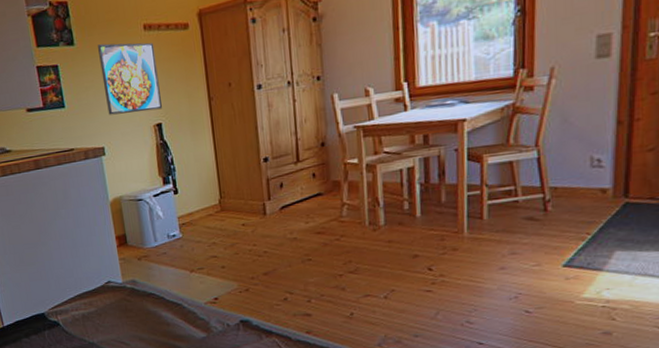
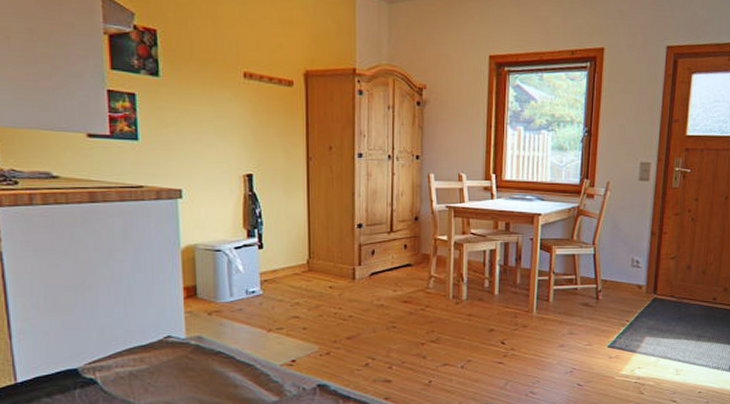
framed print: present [98,42,163,115] -> none [188,82,256,160]

